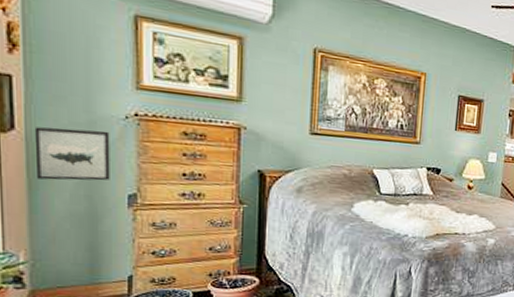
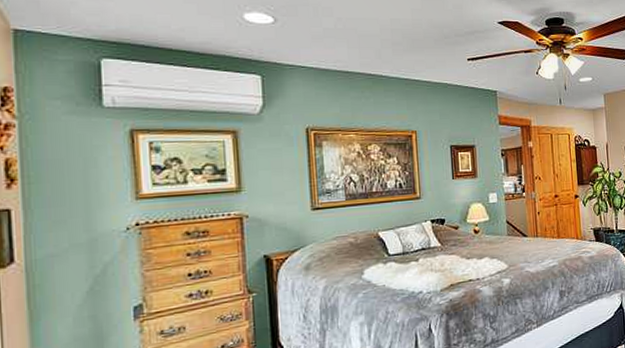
wall art: present [34,127,110,181] -> none [34,246,114,309]

